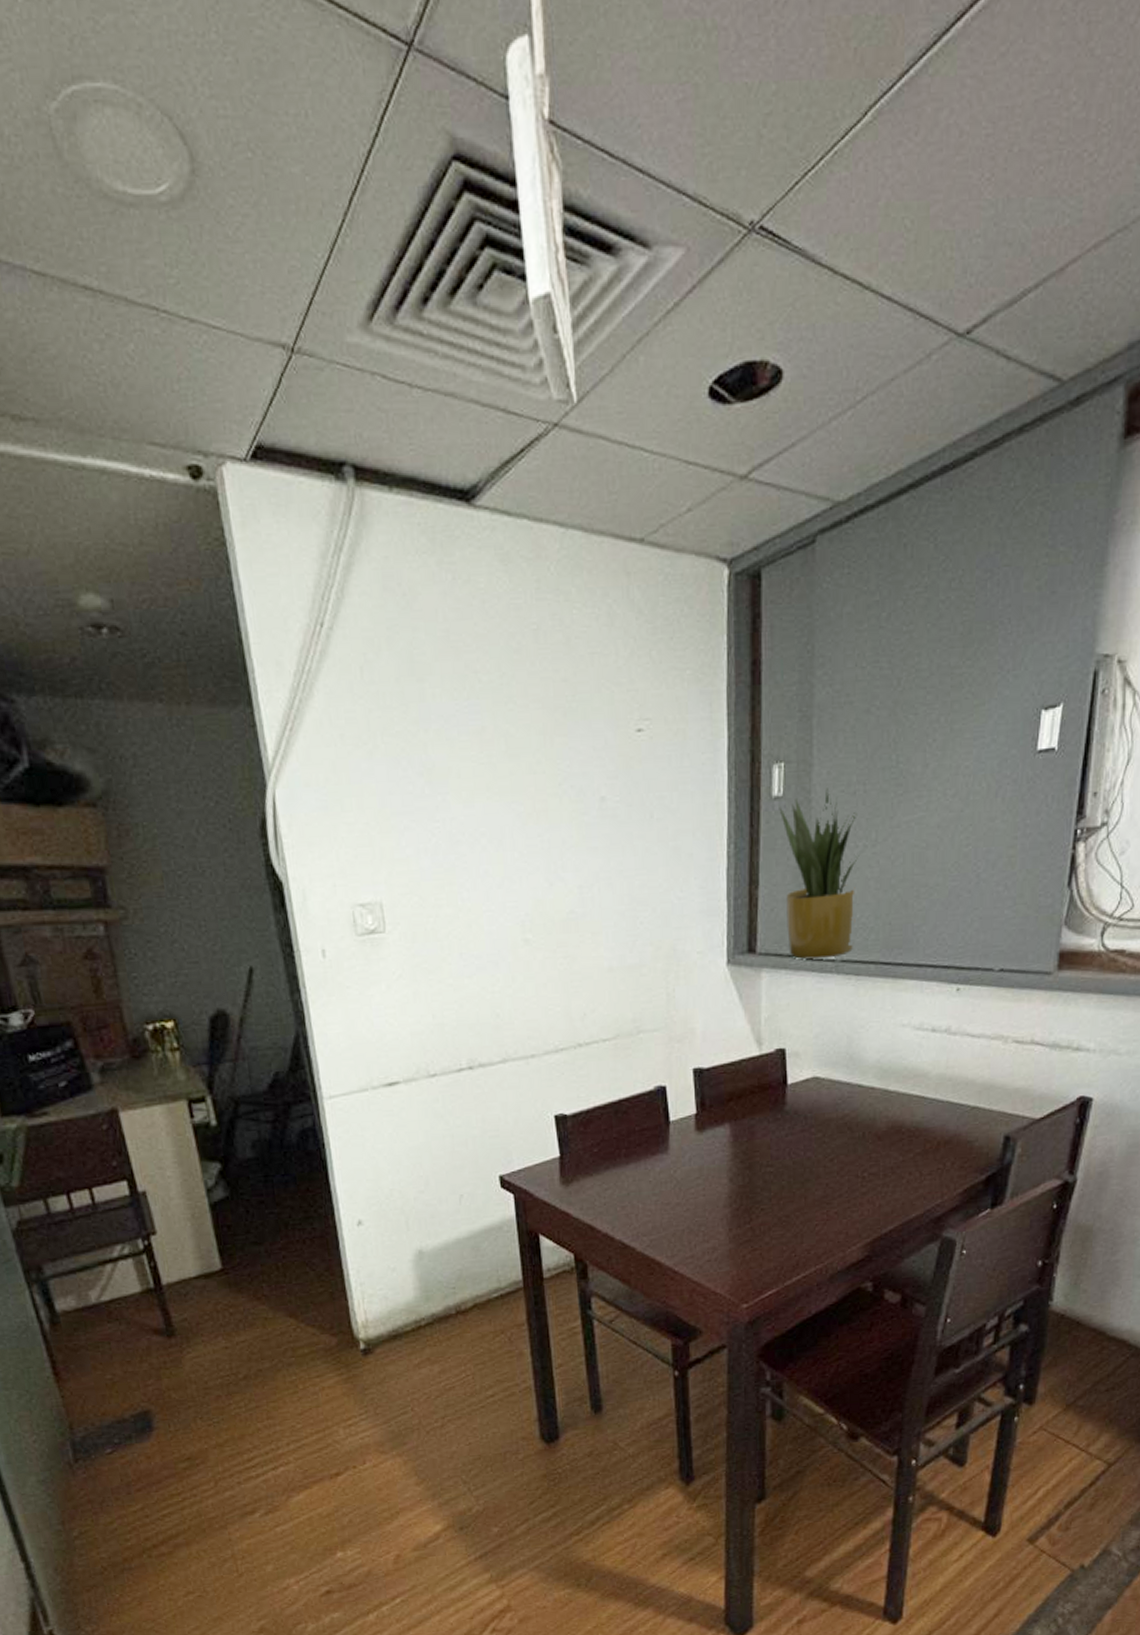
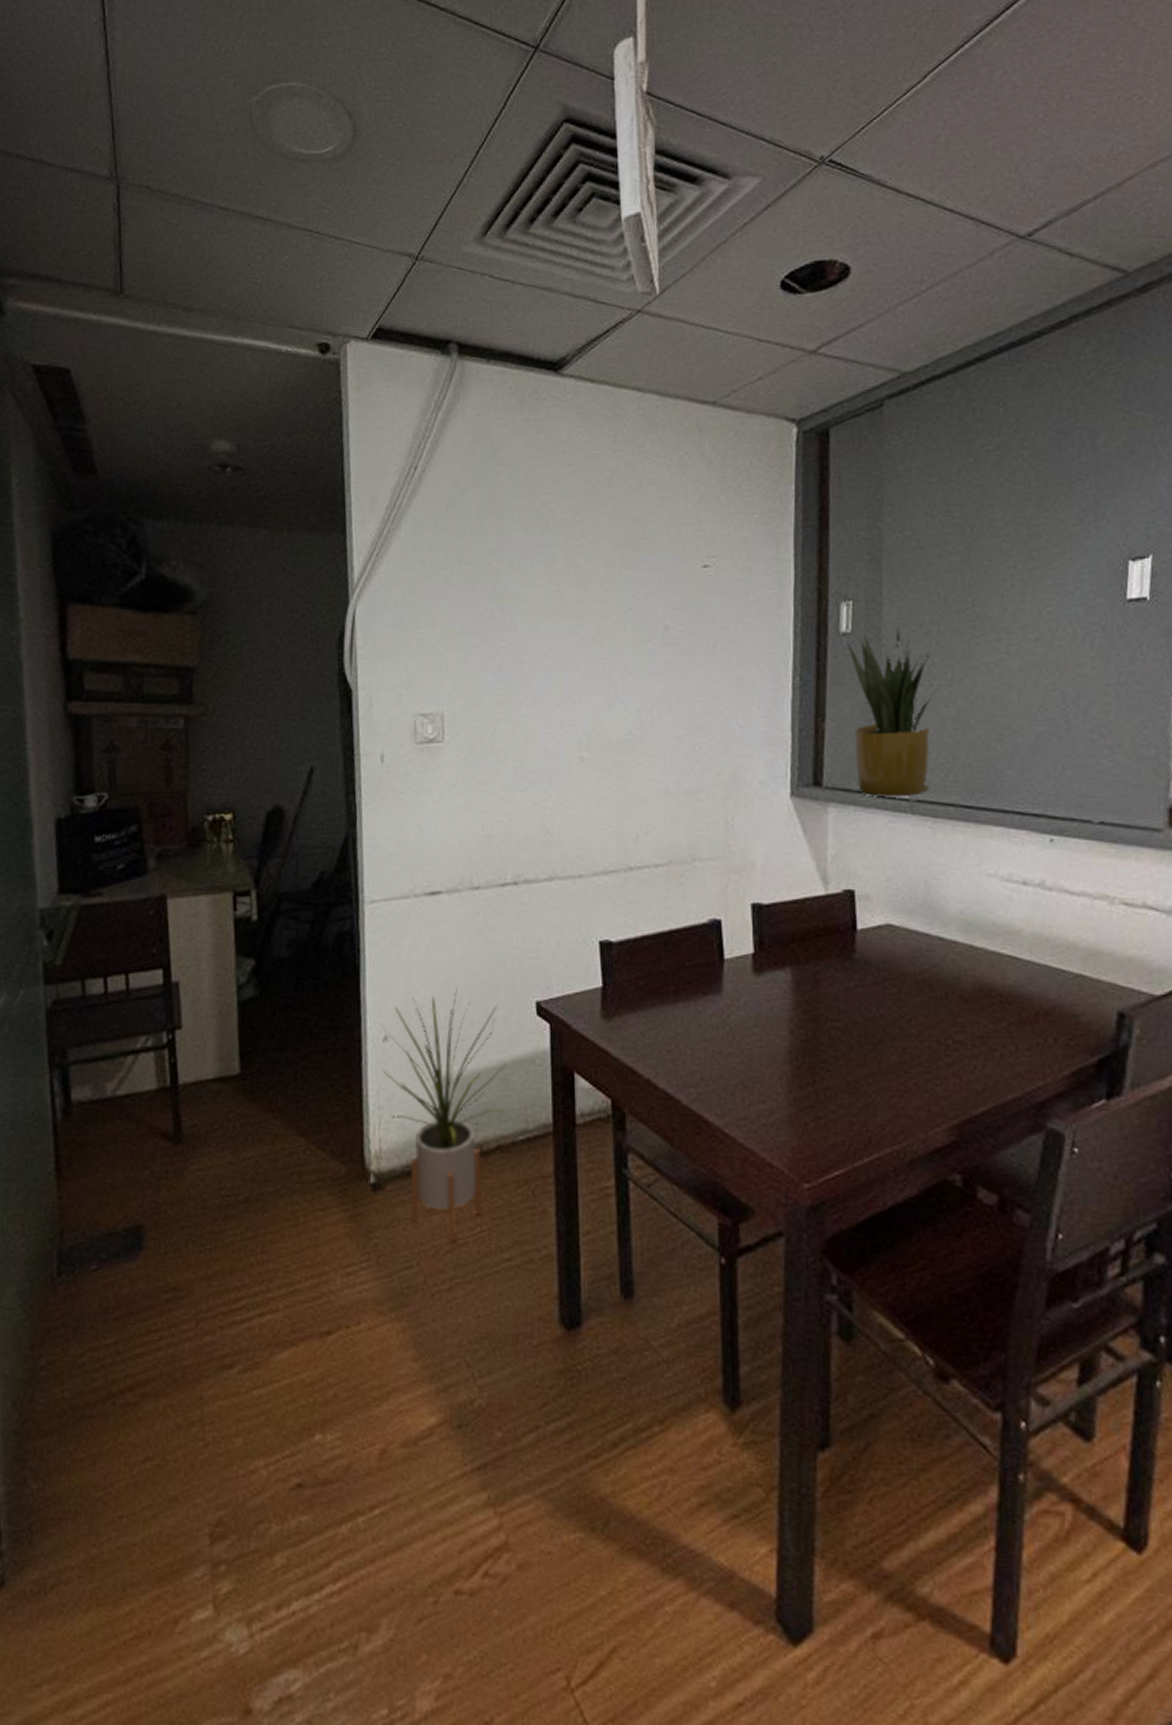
house plant: none [356,1172,479,1389] -> present [383,990,506,1243]

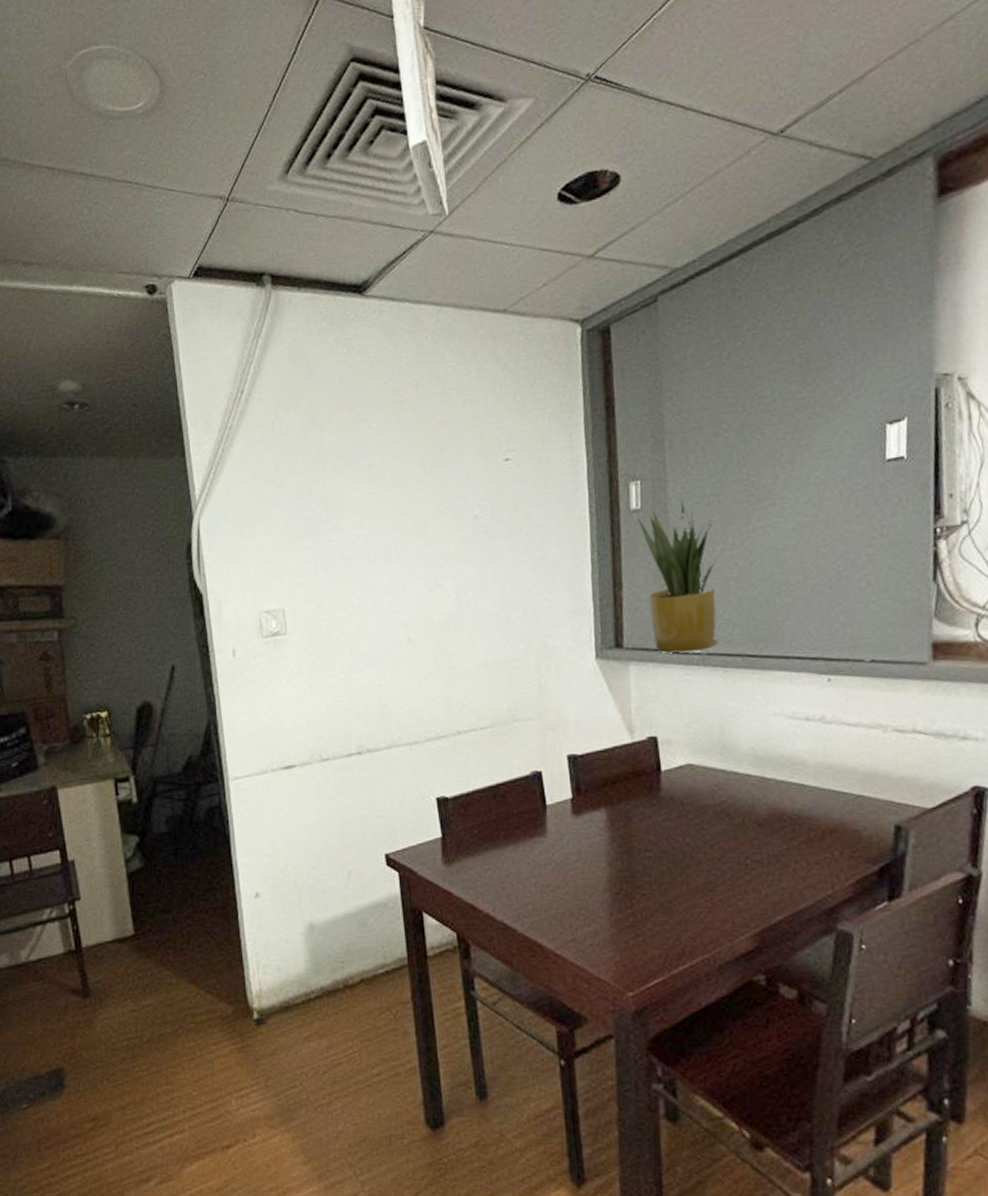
house plant: present [383,990,506,1243] -> none [254,849,366,1064]

